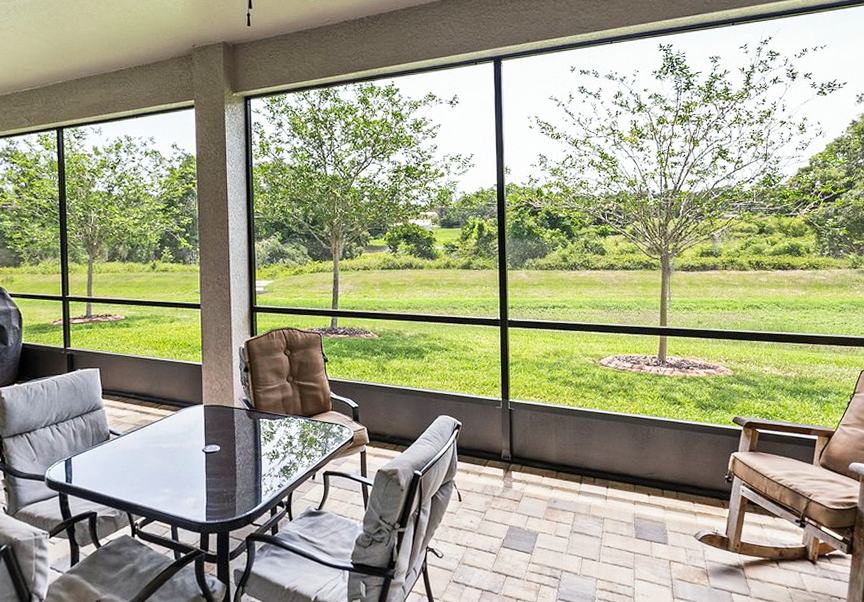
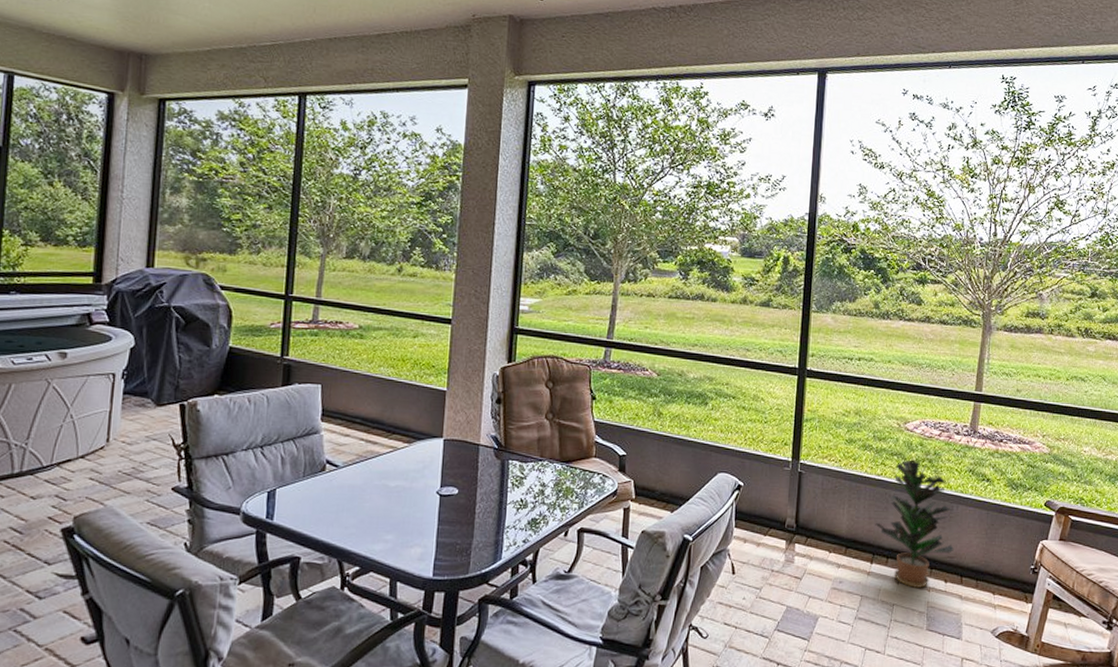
potted plant: none [581,392,653,502] -> present [875,461,954,588]

